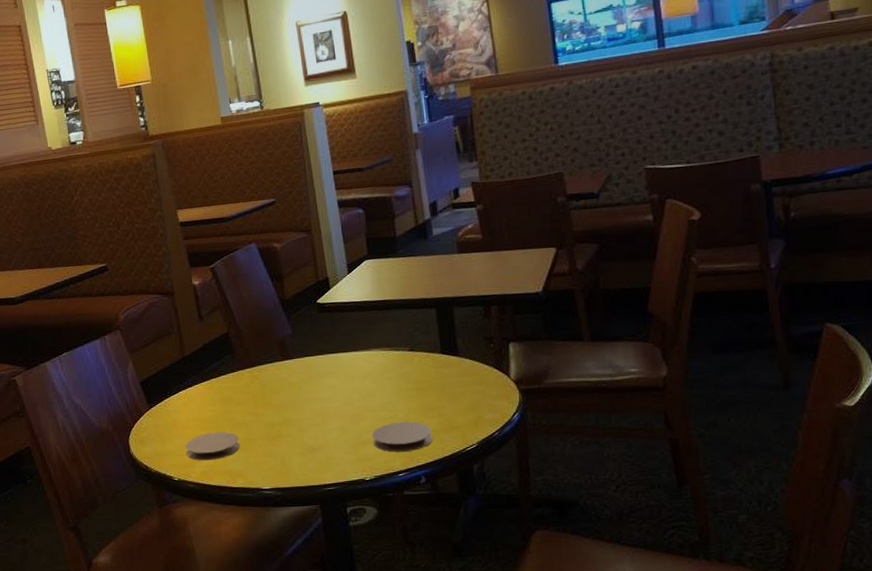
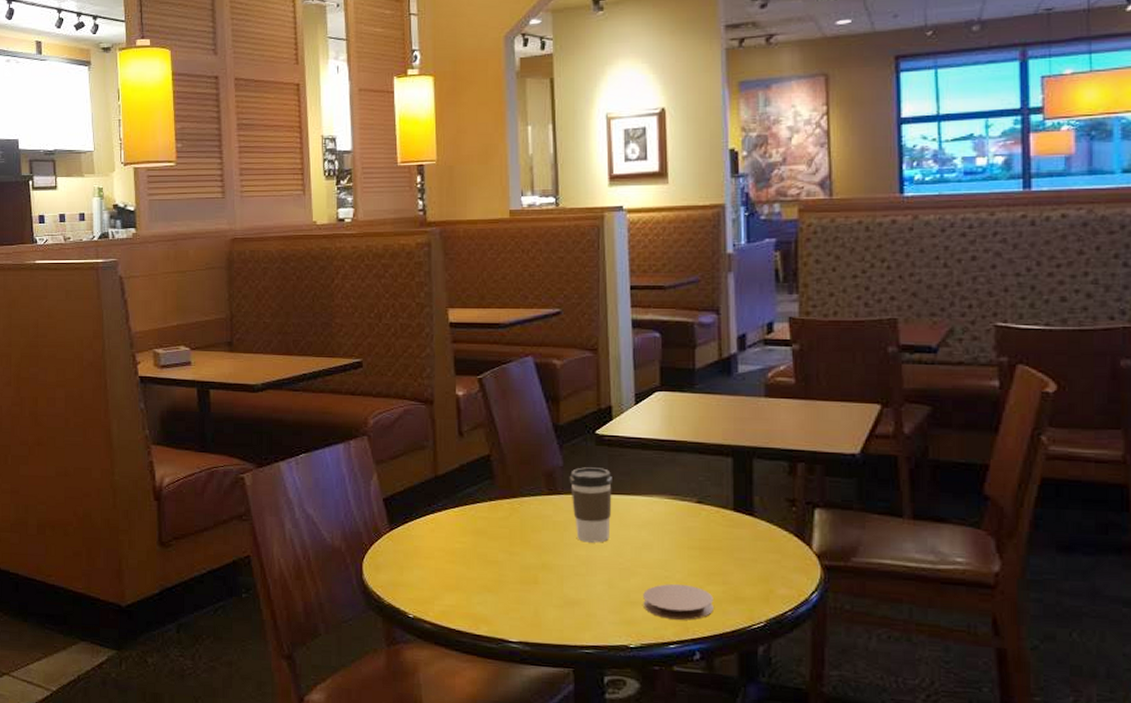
coaster: present [186,431,240,461] -> none [427,566,489,600]
coffee cup: none [298,331,339,397] -> present [569,467,614,543]

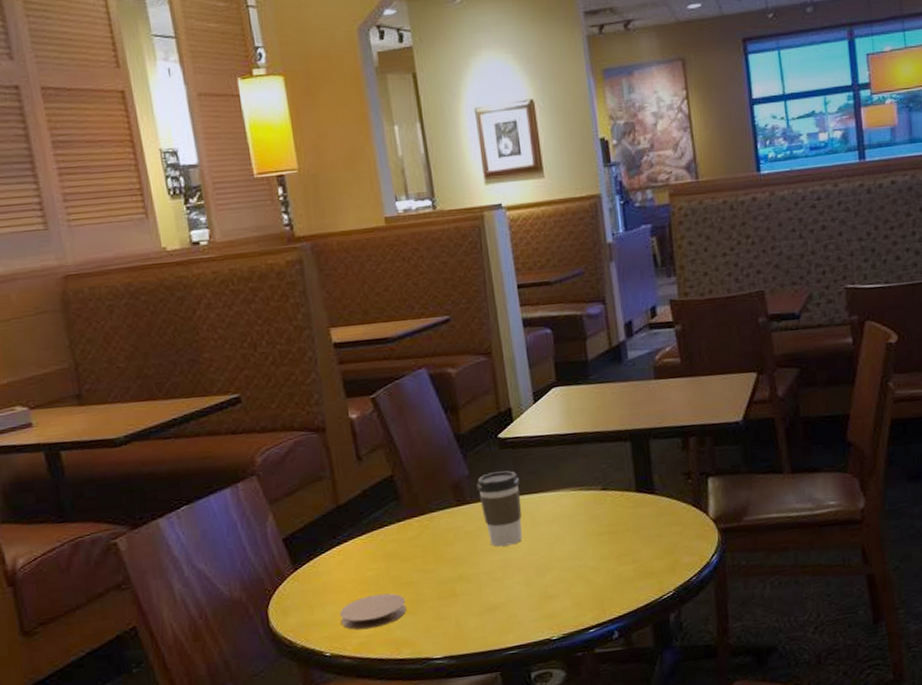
coaster: none [427,566,489,600] -> present [340,593,407,630]
coaster: present [643,584,714,620] -> none [560,569,627,606]

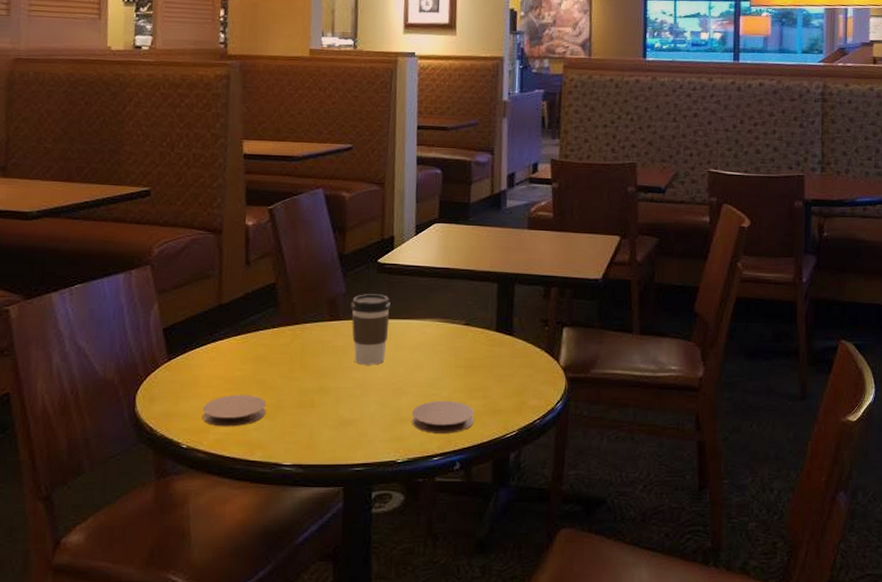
coaster: none [560,569,627,606] -> present [412,401,474,433]

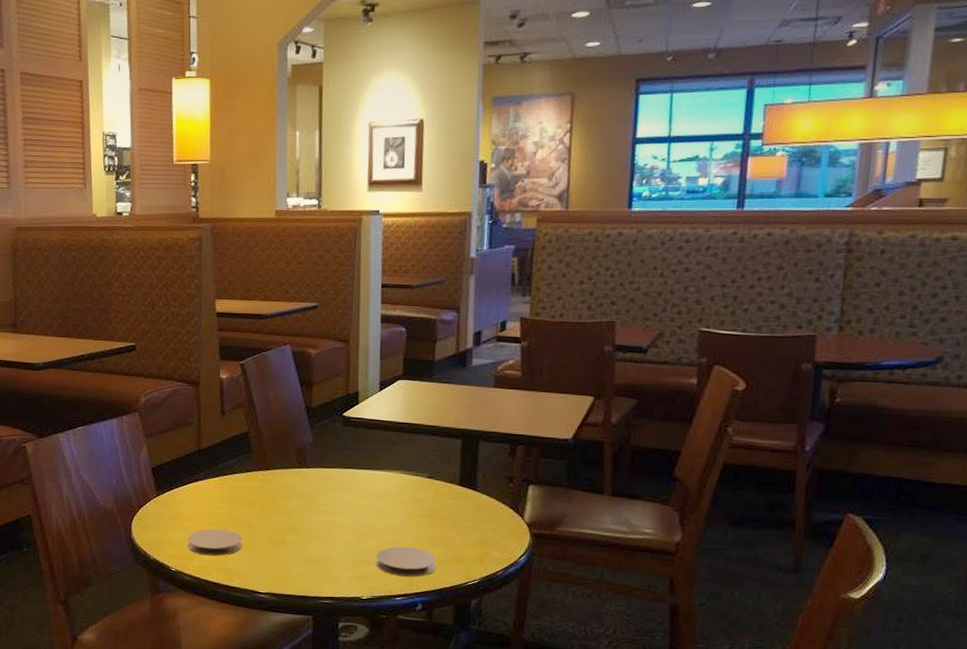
coffee cup: present [350,294,392,365] -> none [317,445,356,511]

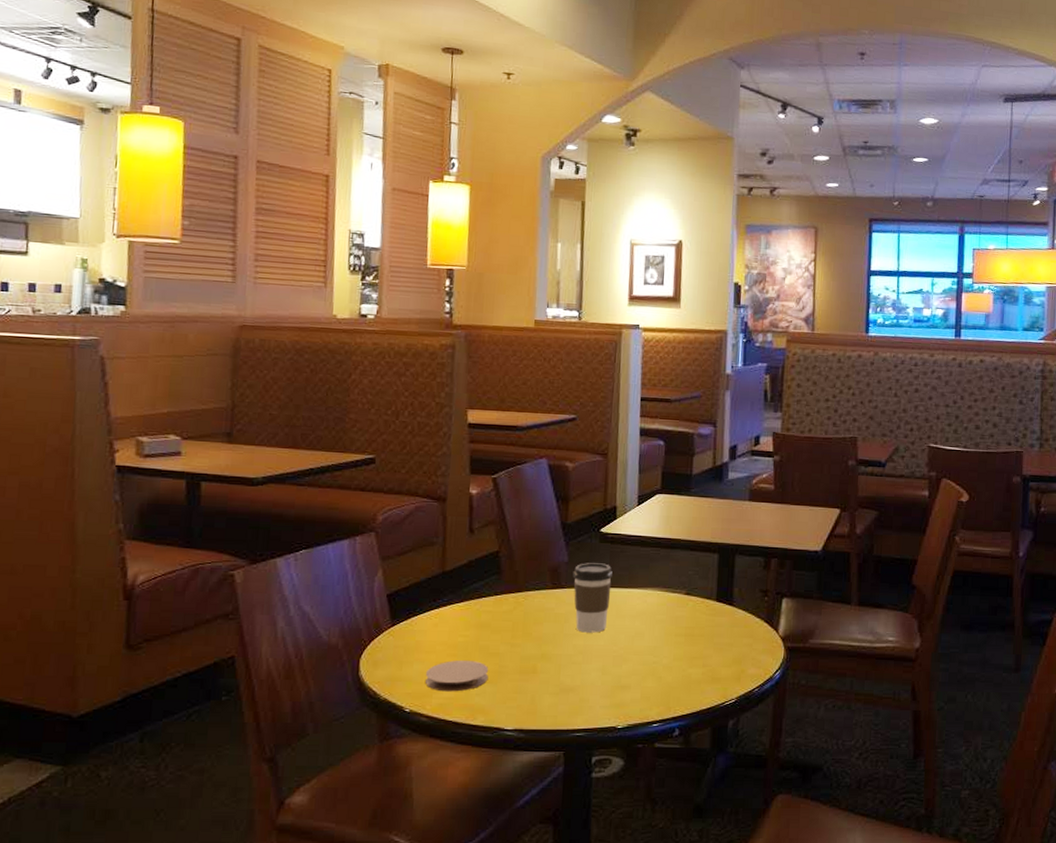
coffee cup: none [317,445,356,511] -> present [573,563,613,633]
coaster: present [376,546,437,577] -> none [632,669,694,701]

